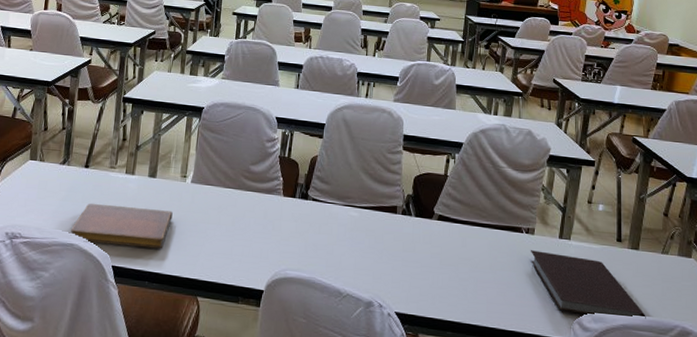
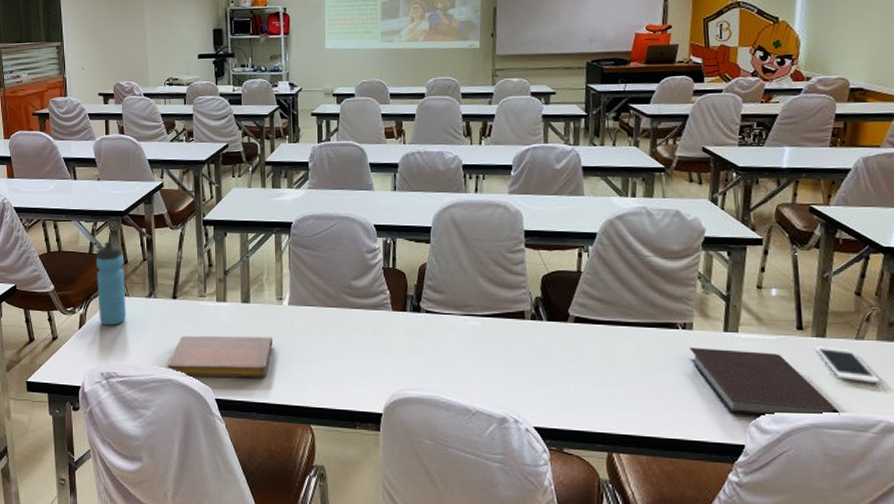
water bottle: none [12,108,44,188] -> present [96,241,127,326]
cell phone: none [630,257,679,294] -> present [815,346,881,384]

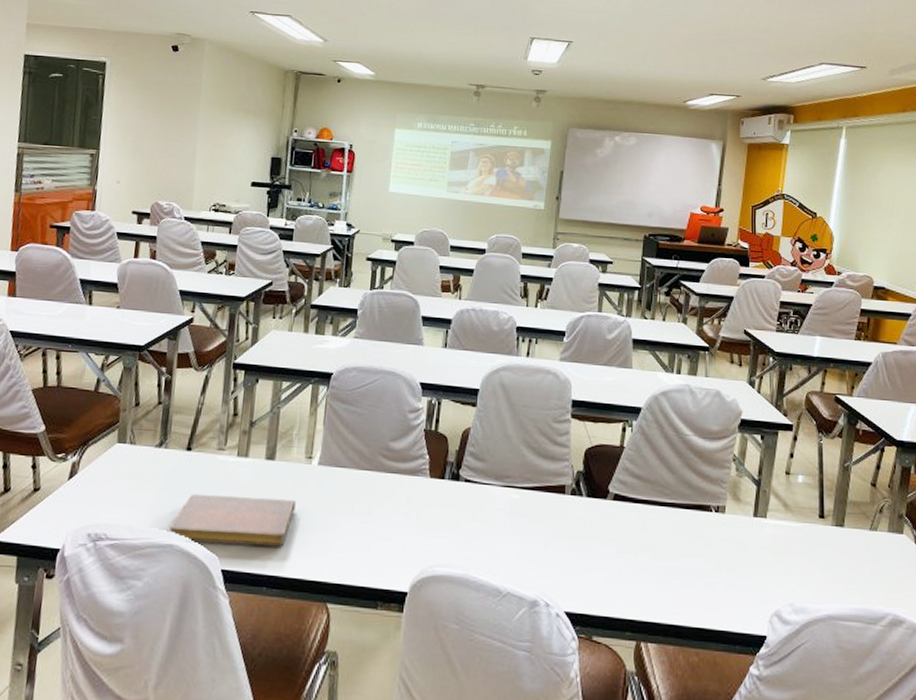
water bottle: present [96,241,127,326] -> none [95,379,135,478]
notebook: present [689,347,840,417] -> none [720,532,854,607]
cell phone: present [815,346,881,384] -> none [834,535,890,576]

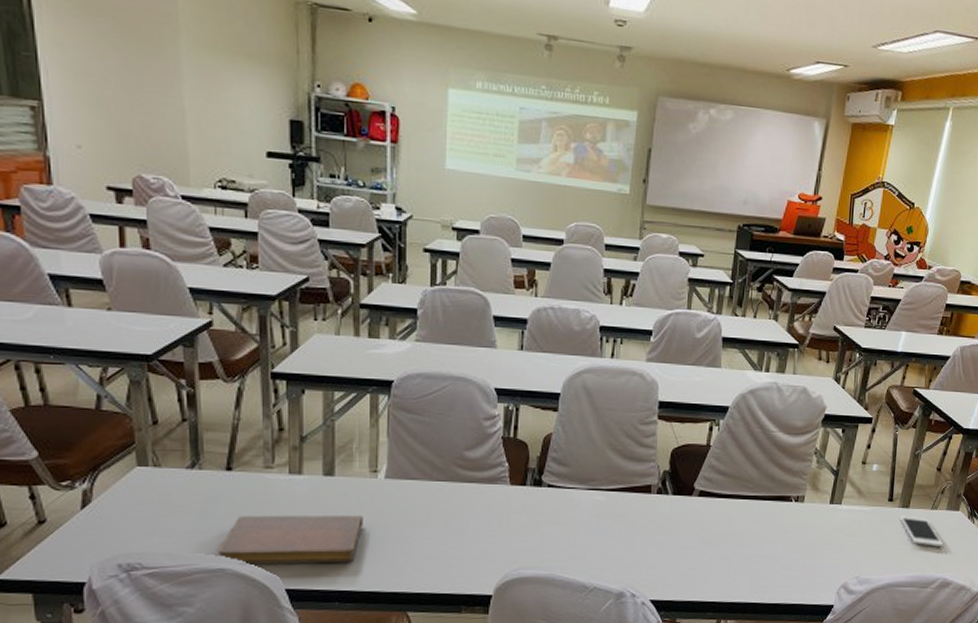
cell phone: none [834,535,890,576] -> present [900,515,944,547]

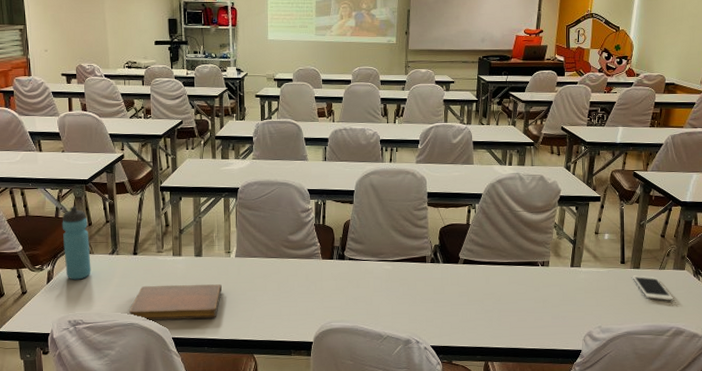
water bottle: none [107,394,157,505] -> present [62,206,91,280]

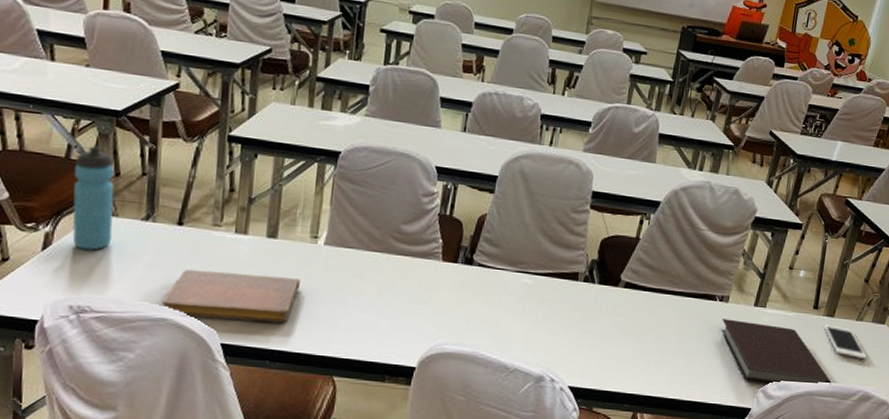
notebook: none [545,279,646,329] -> present [721,319,831,385]

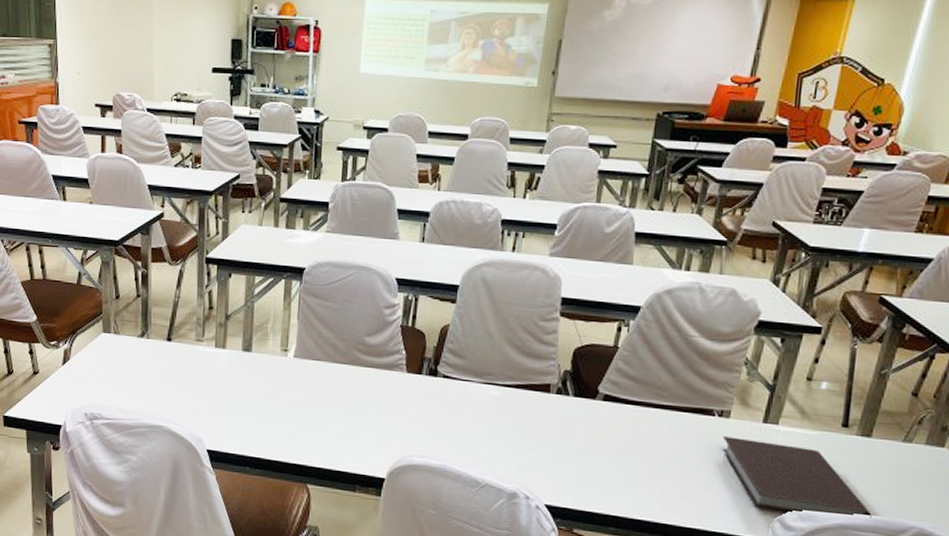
water bottle: present [72,146,114,251] -> none [84,272,116,365]
notebook: present [162,269,300,323] -> none [157,380,274,432]
cell phone: present [824,324,867,360] -> none [857,445,921,490]

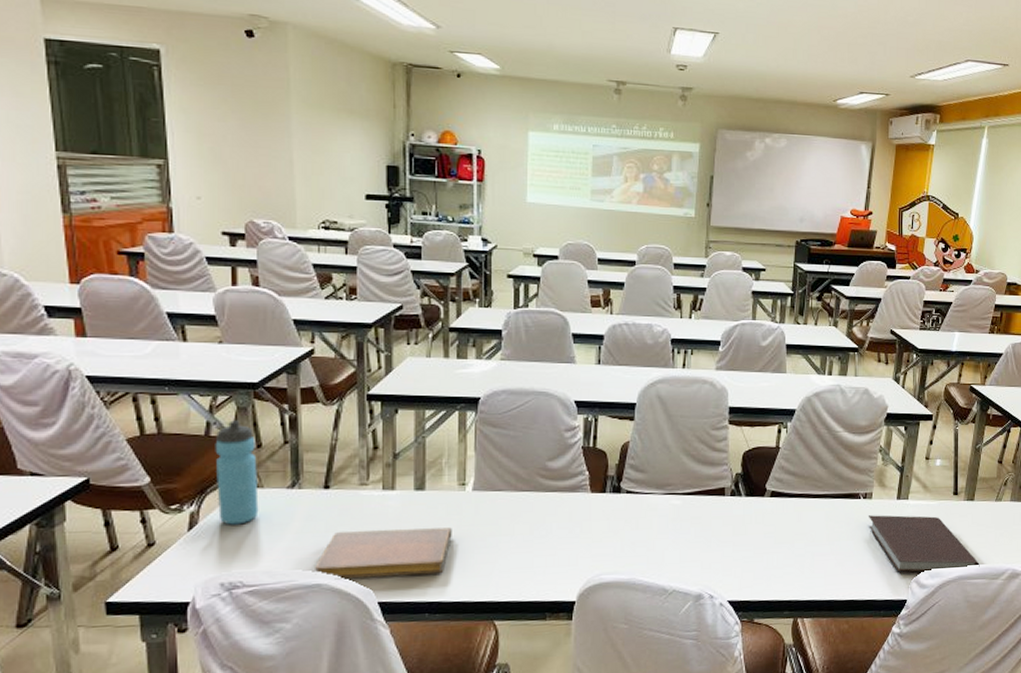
water bottle: none [84,272,116,365] -> present [215,420,259,525]
notebook: none [157,380,274,432] -> present [315,527,452,580]

